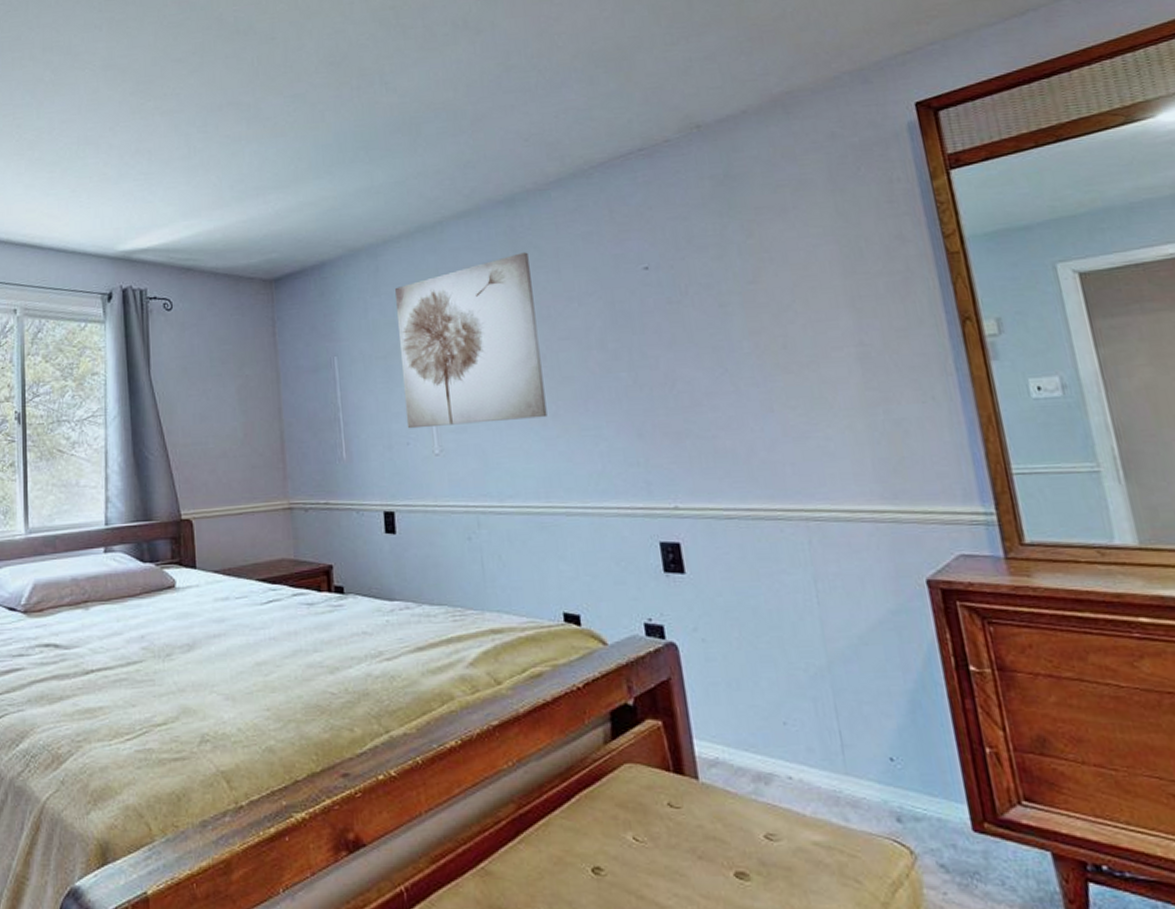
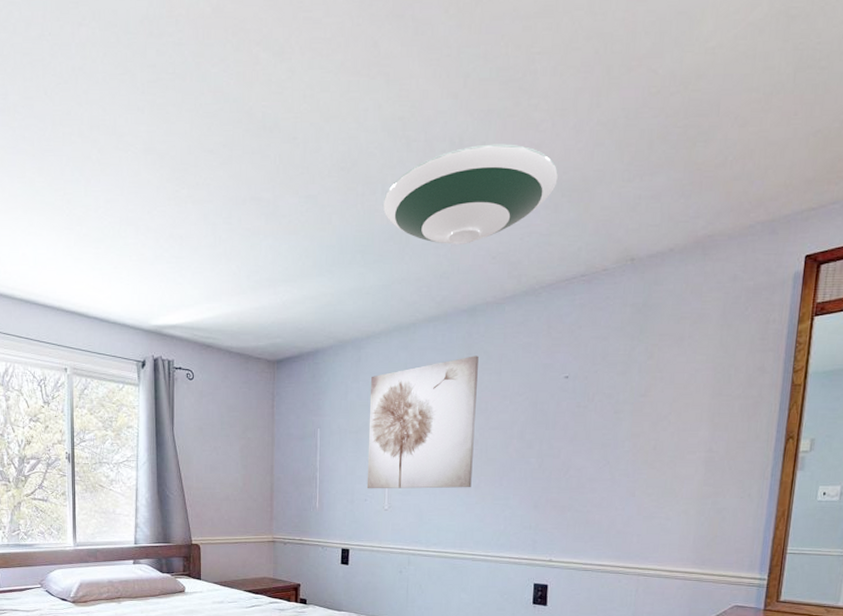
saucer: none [383,20,587,131] -> present [382,144,558,244]

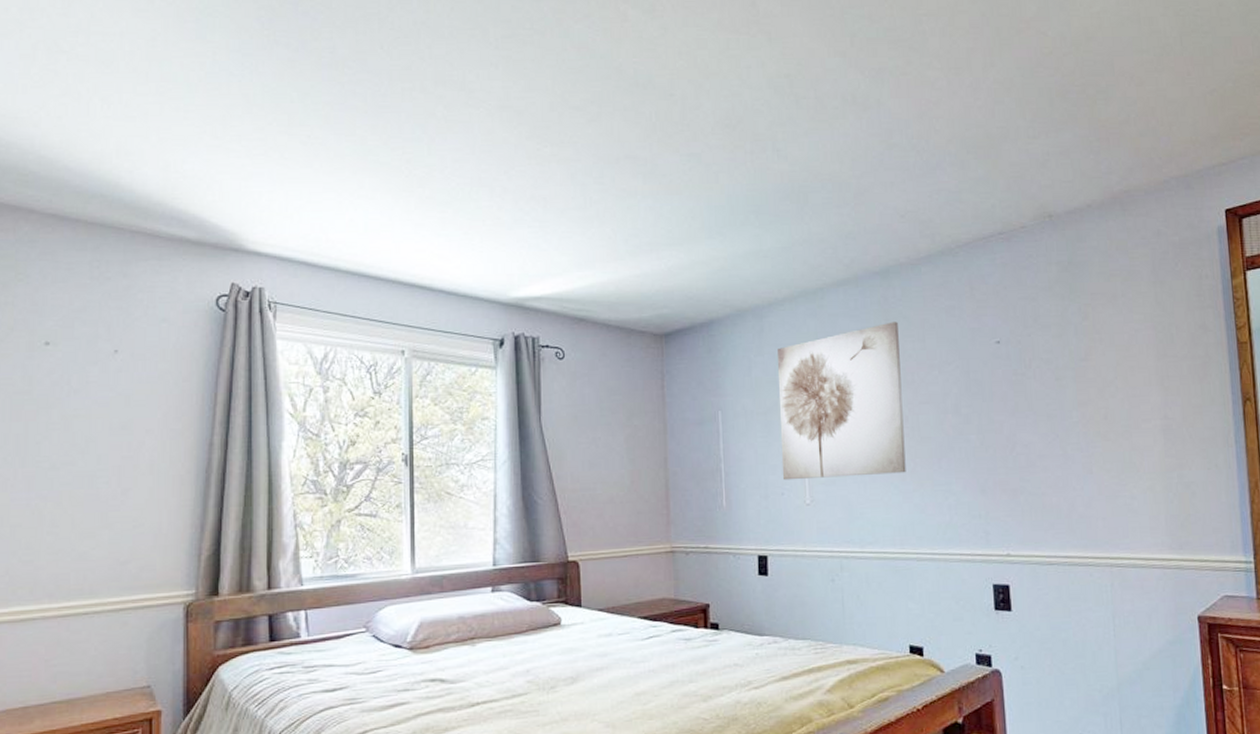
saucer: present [382,144,558,244] -> none [775,101,961,203]

